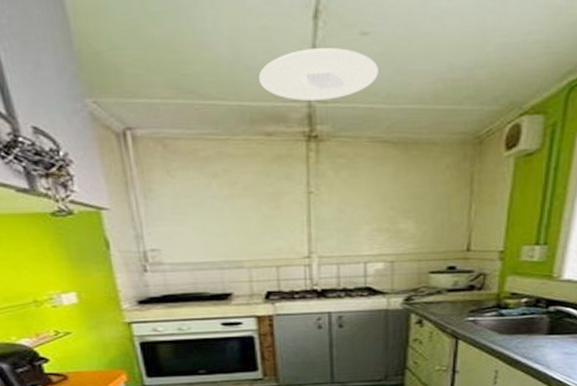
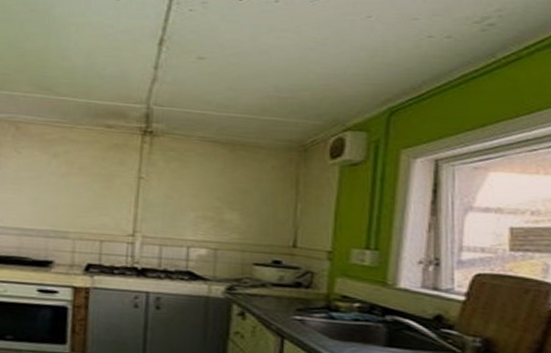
ceiling light: present [258,48,378,101] -> none [106,65,211,105]

